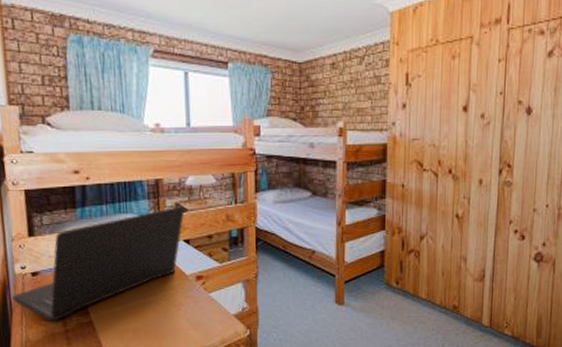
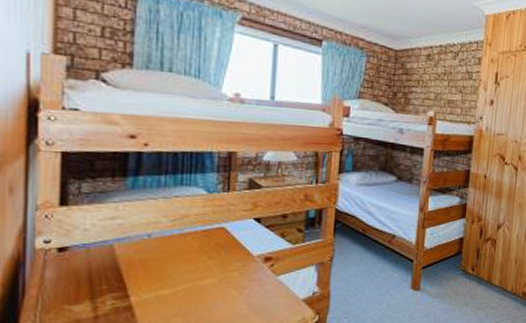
laptop: present [12,206,185,322] -> none [27,182,259,306]

